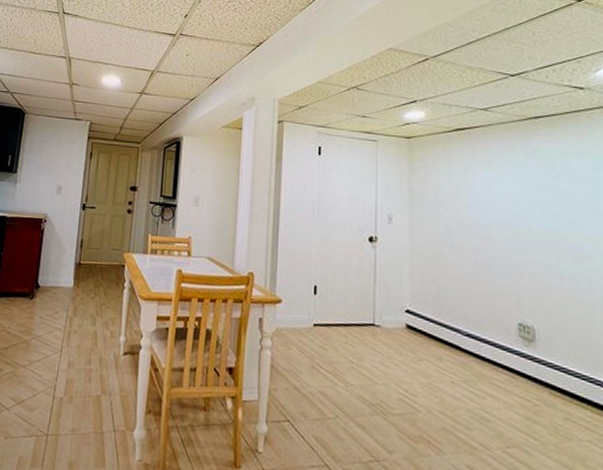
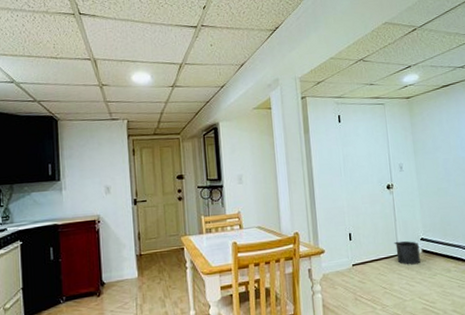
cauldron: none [370,307,404,342] -> present [394,241,420,265]

